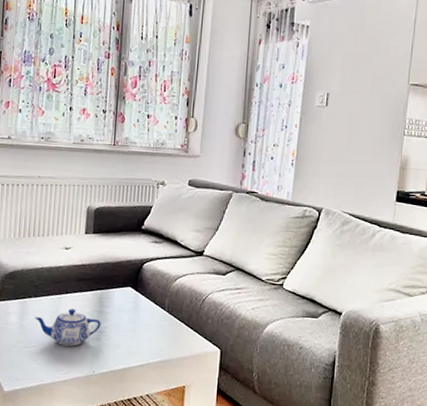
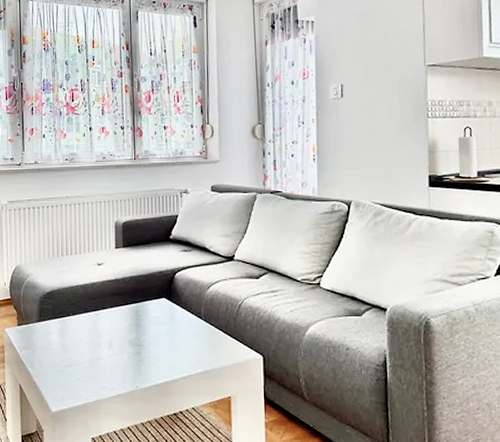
teapot: present [35,308,101,347] -> none [75,324,139,362]

